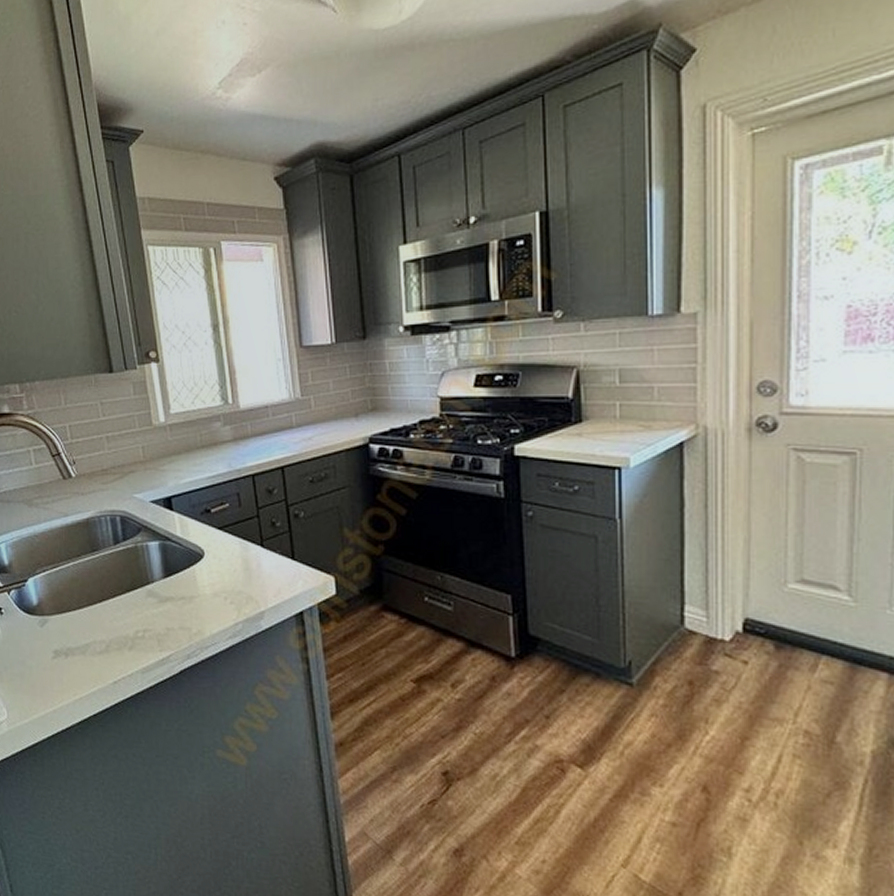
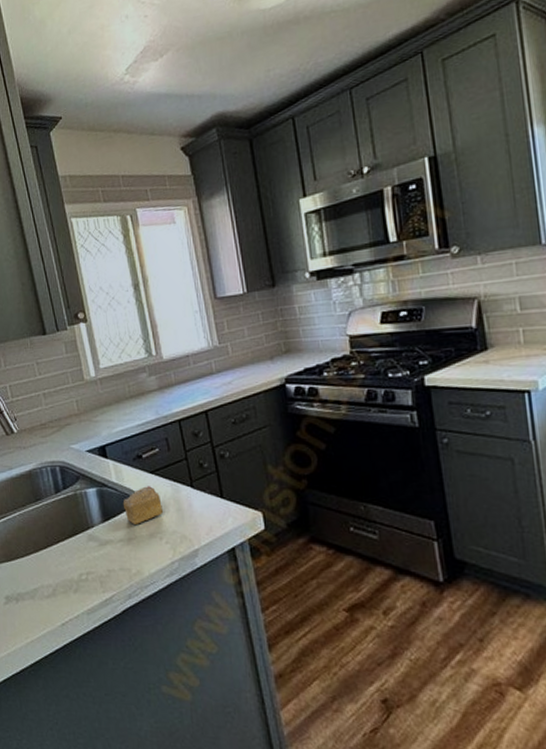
cake slice: none [186,542,229,582] -> present [122,486,163,524]

